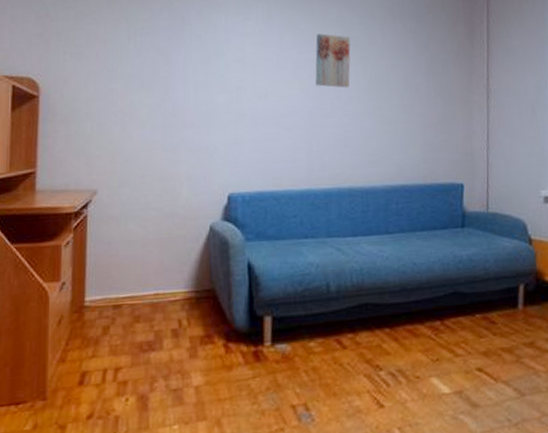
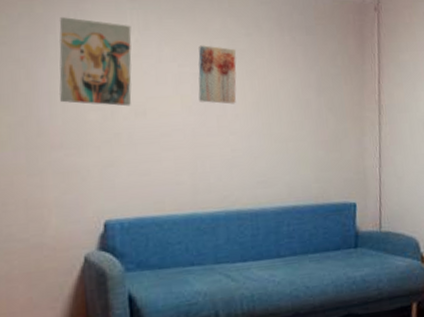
wall art: none [193,10,256,90] -> present [59,17,132,107]

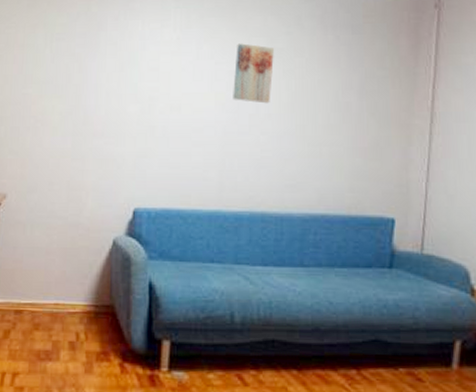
wall art: present [59,17,132,107] -> none [105,16,174,101]

